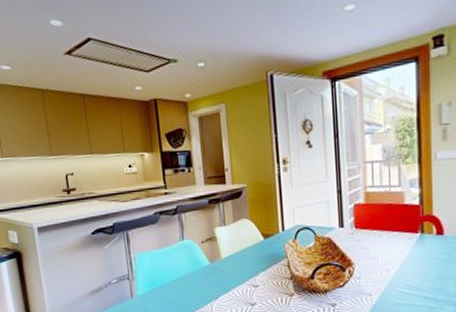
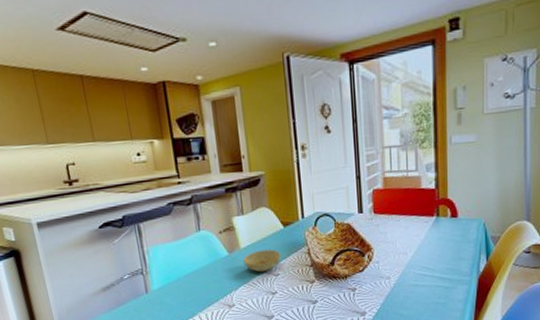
bowl: none [224,260,261,283] -> present [243,249,281,273]

